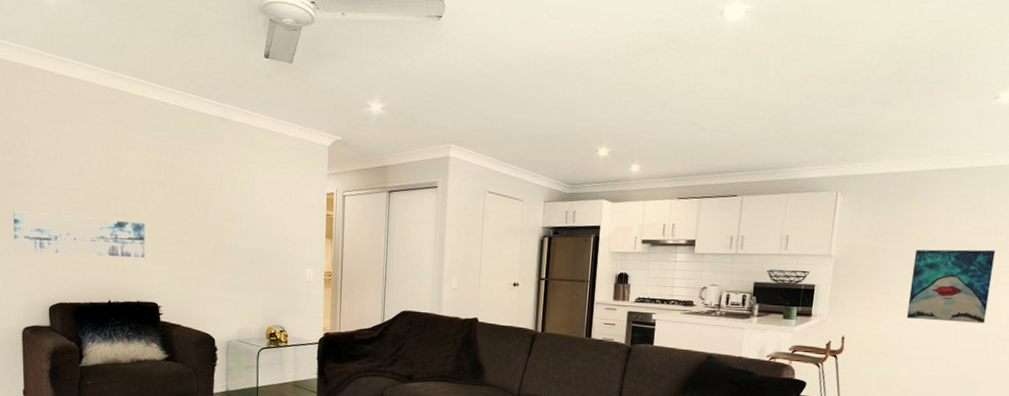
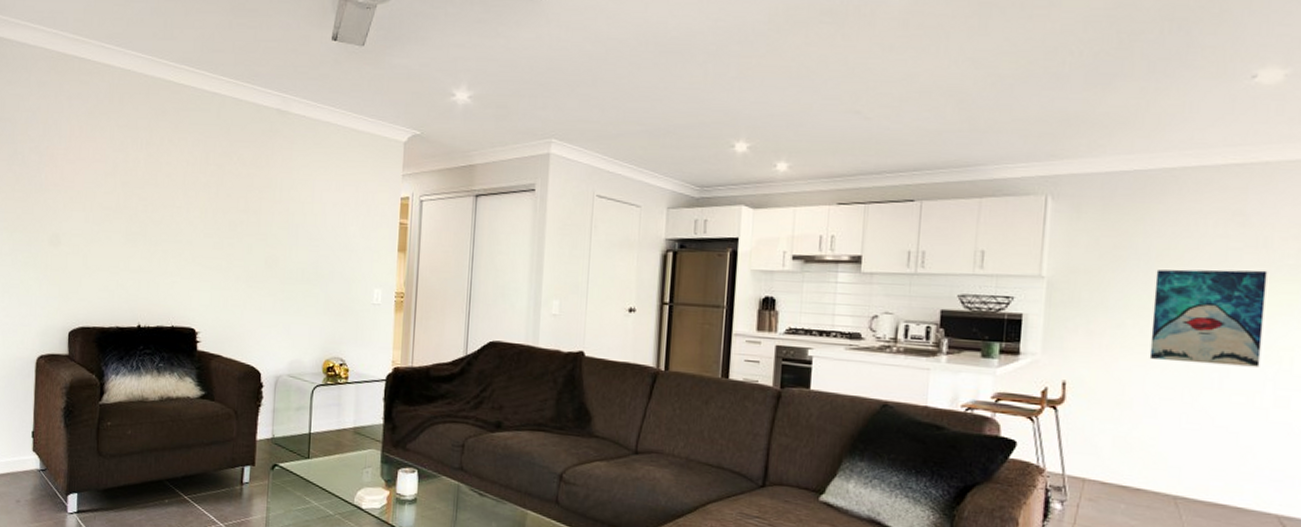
wall art: present [12,210,145,258] -> none [33,218,185,274]

